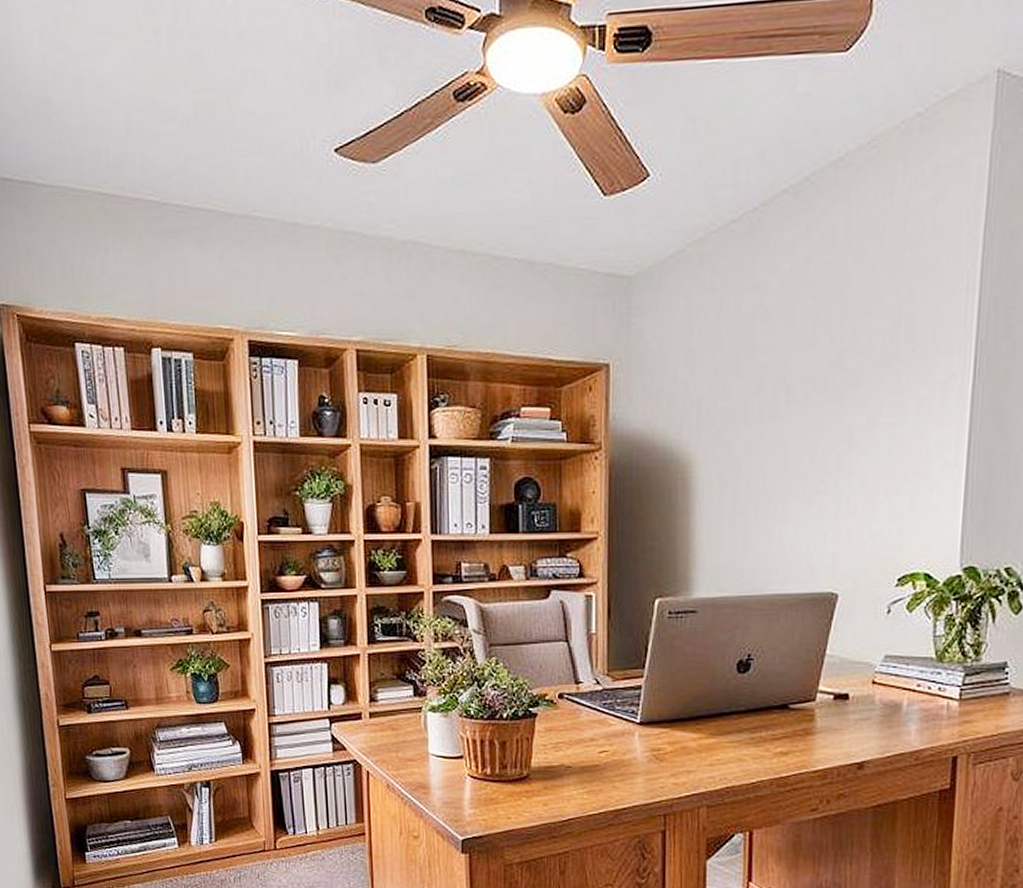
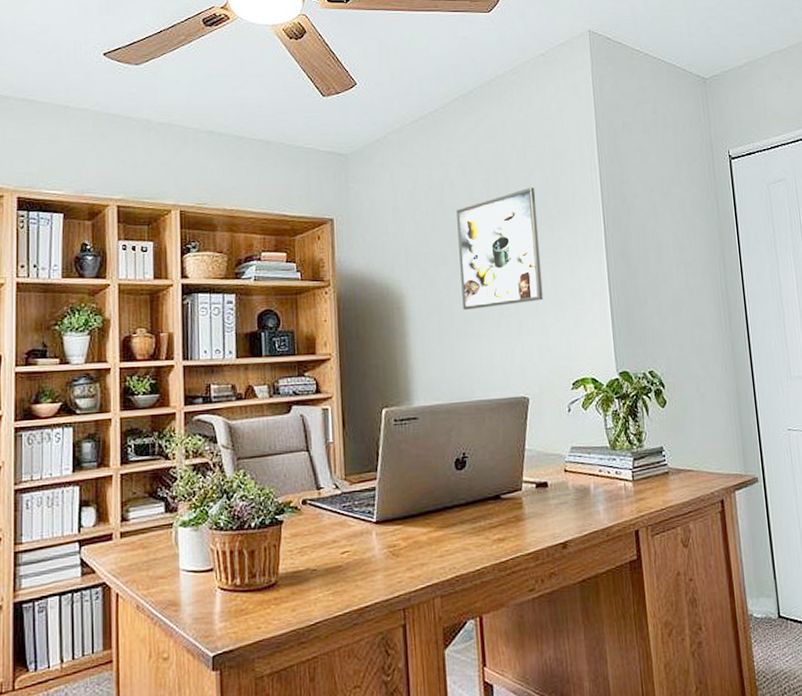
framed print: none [765,316,882,484] -> present [456,187,544,311]

